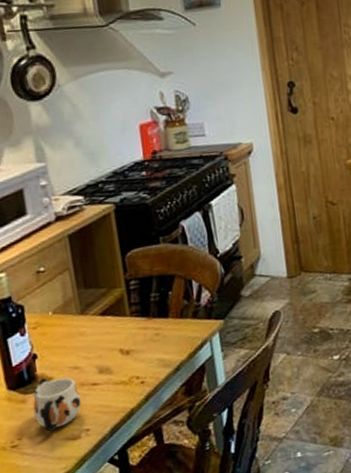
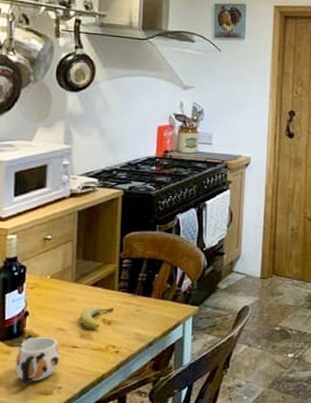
fruit: none [94,336,131,362] -> present [80,306,114,328]

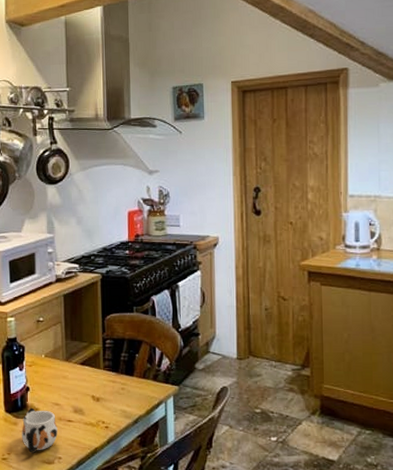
fruit: present [80,306,114,328] -> none [72,383,102,404]

